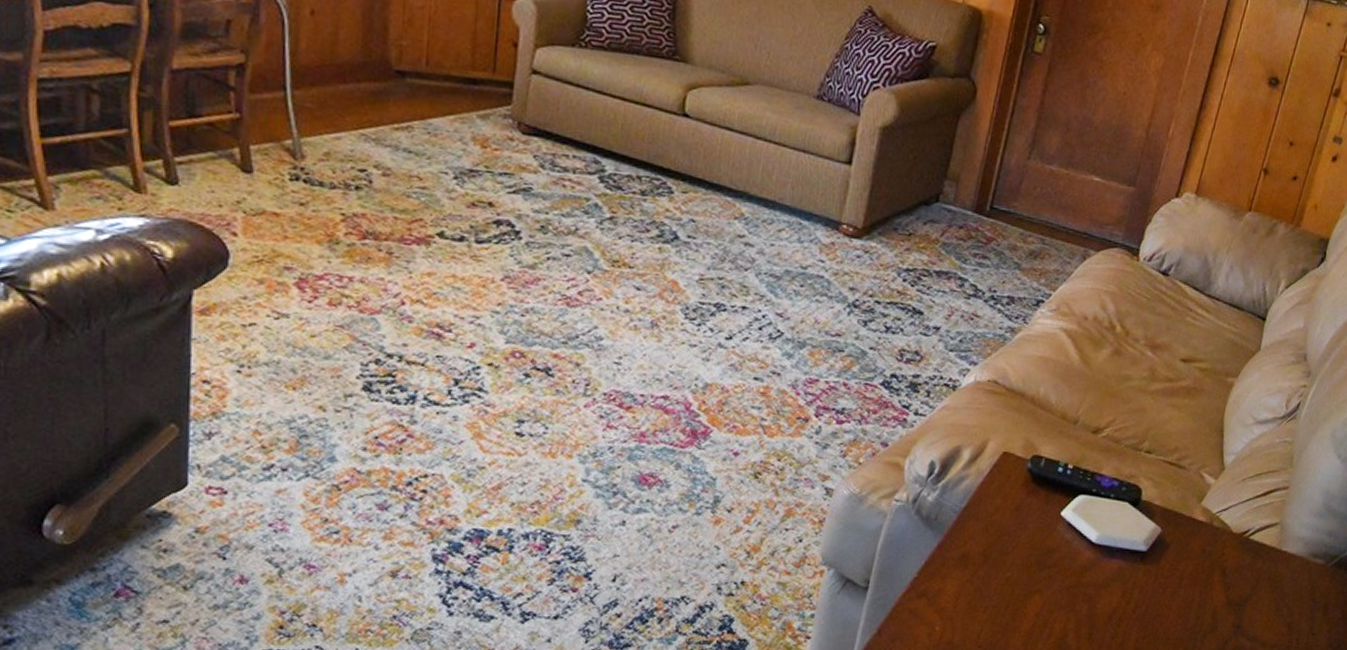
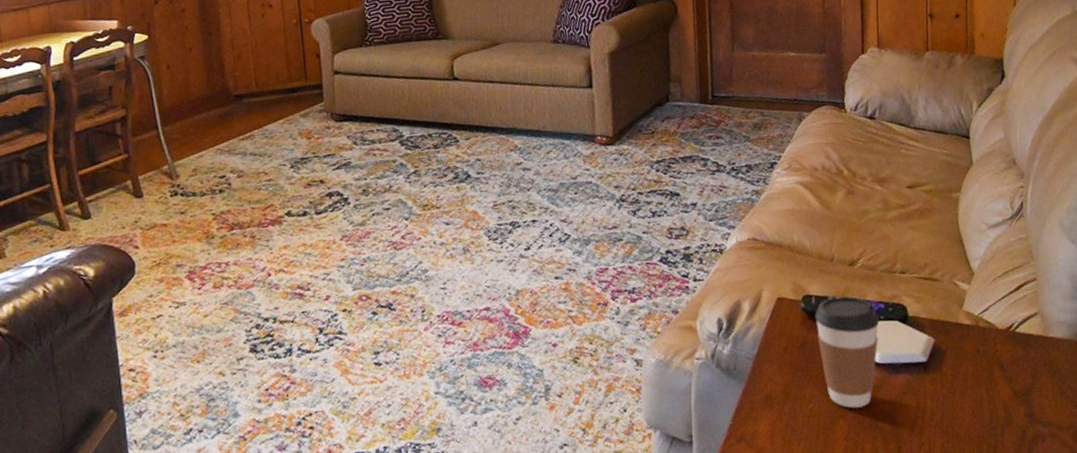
coffee cup: none [1031,463,1109,586] -> present [814,296,880,409]

